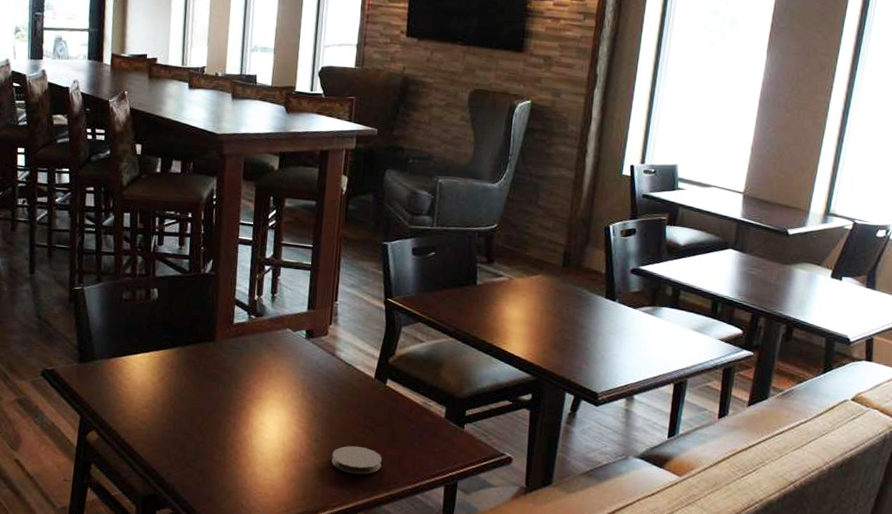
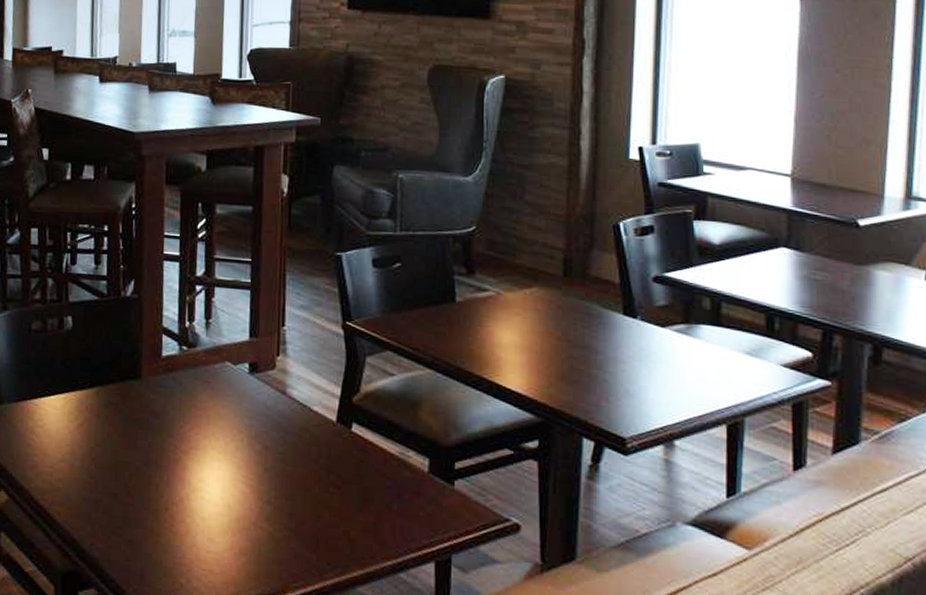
coaster: present [331,445,382,475] -> none [289,508,352,547]

